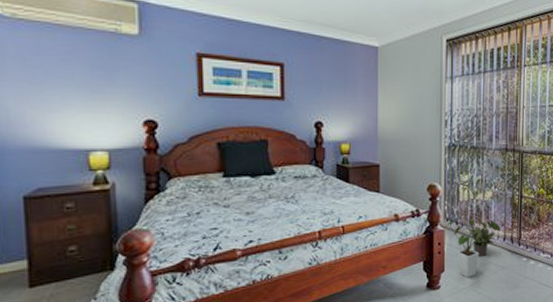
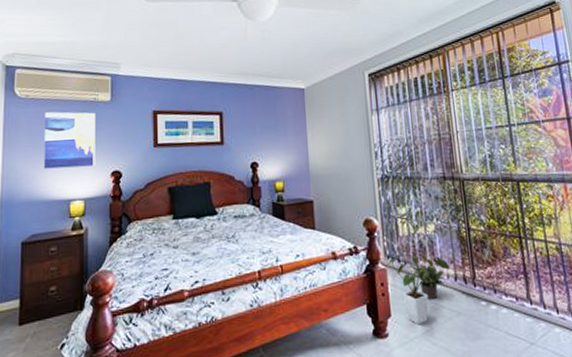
wall art: none [43,40,121,112] -> present [43,112,96,169]

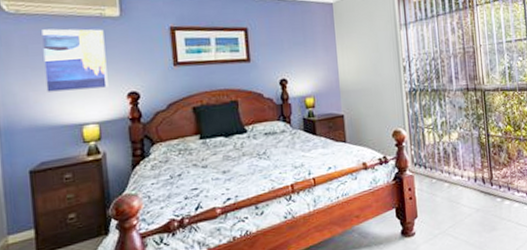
house plant: present [385,255,450,325] -> none [413,161,471,223]
potted plant: present [414,264,445,299] -> none [438,168,466,200]

